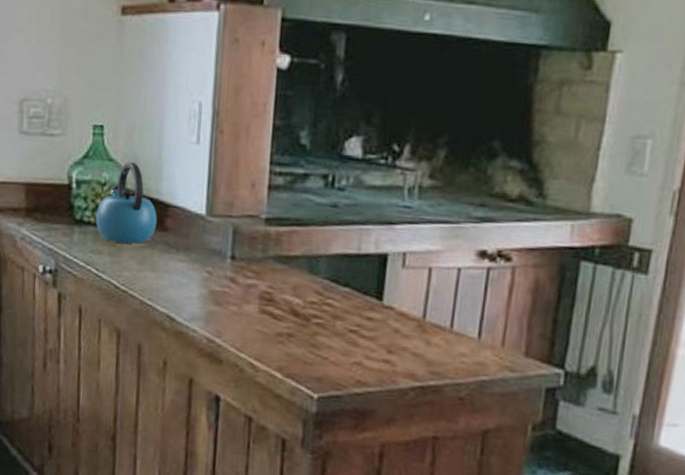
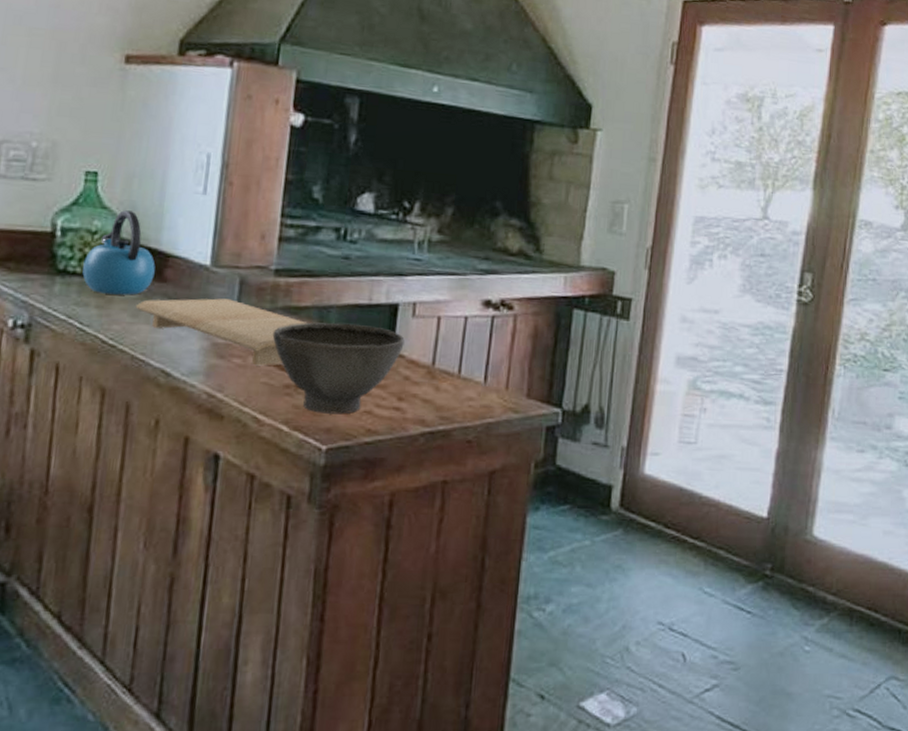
cutting board: none [142,247,298,314] -> present [135,298,308,366]
bowl: none [265,271,394,365] -> present [272,322,405,414]

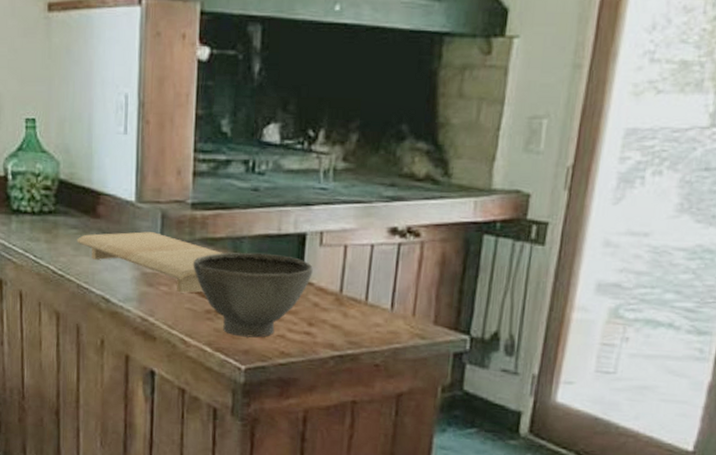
kettle: present [82,210,155,295] -> none [32,153,90,231]

